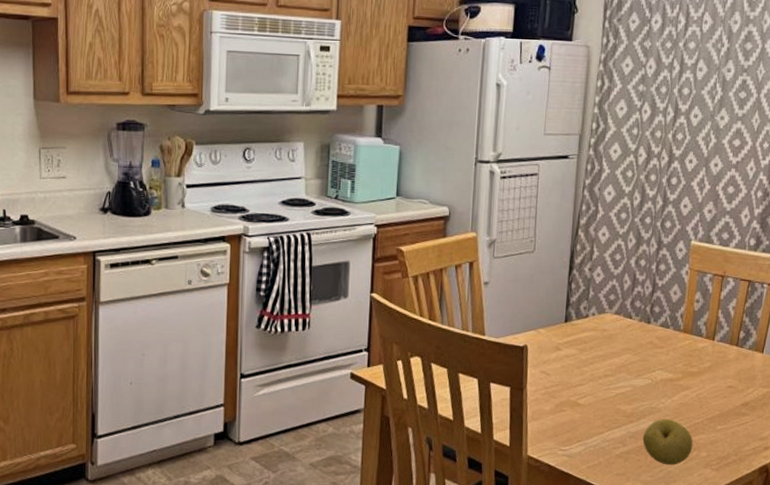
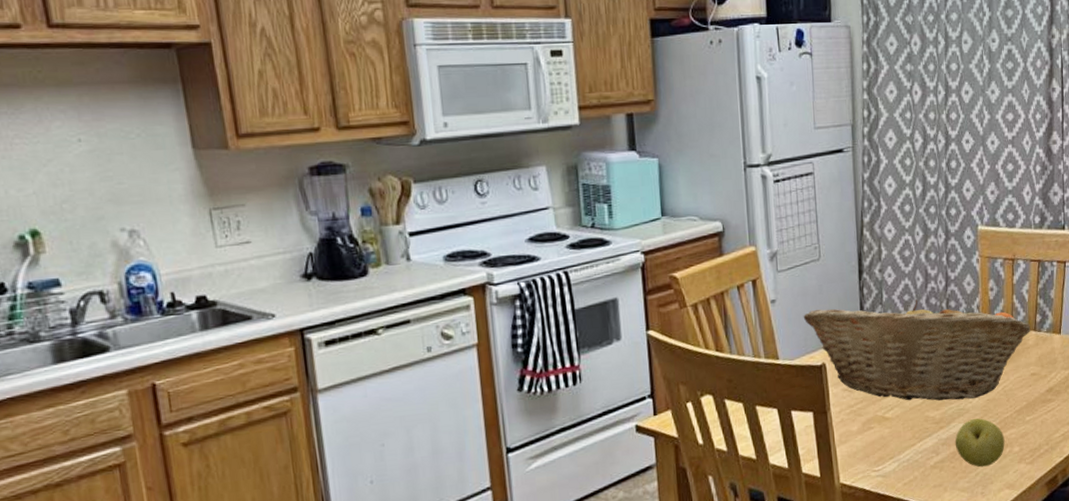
fruit basket: none [512,296,733,401] -> present [803,299,1031,401]

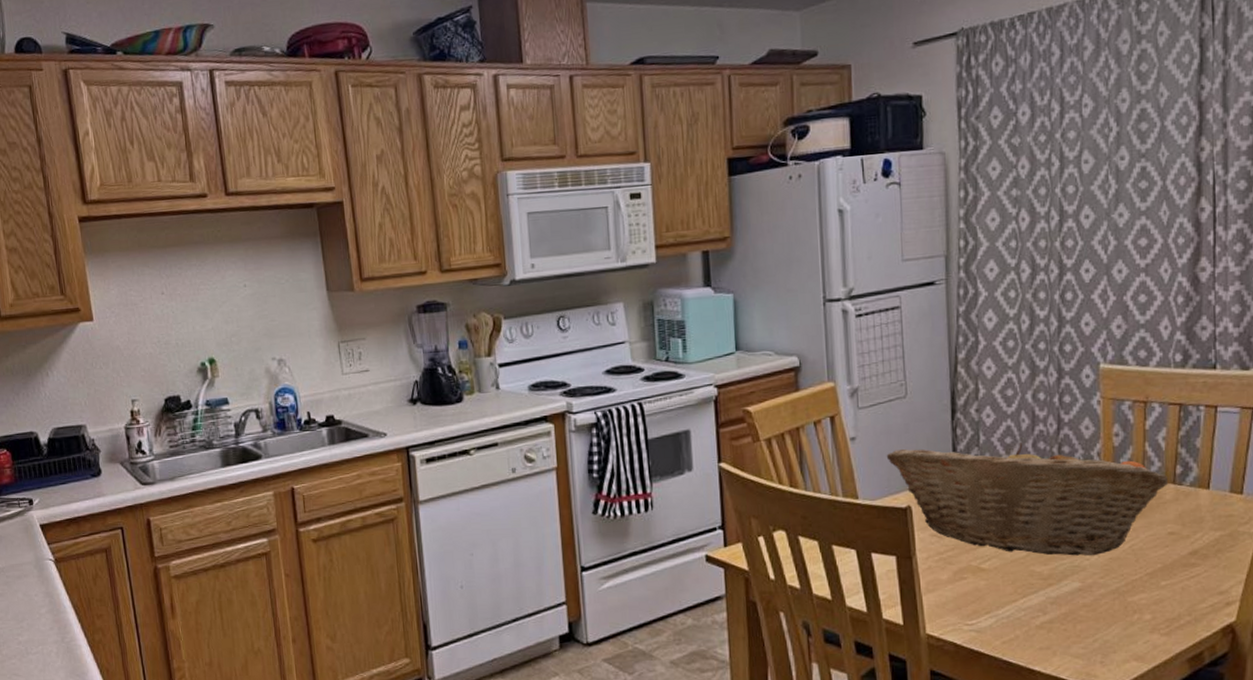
apple: present [955,418,1005,467] -> none [1067,577,1132,633]

